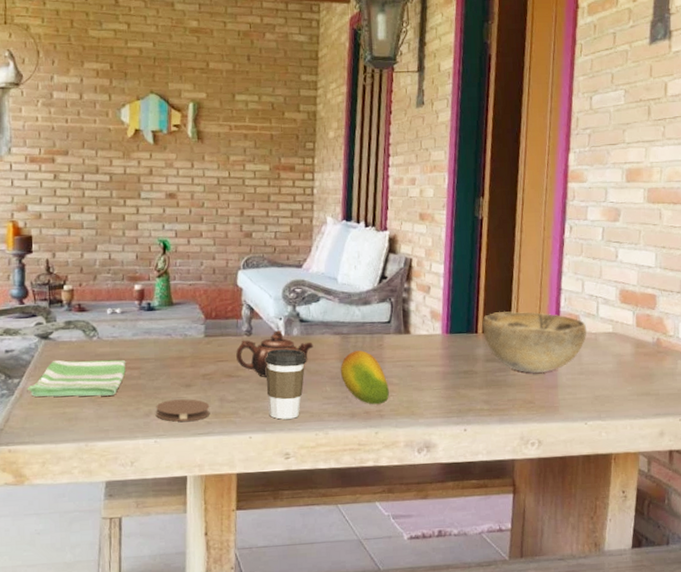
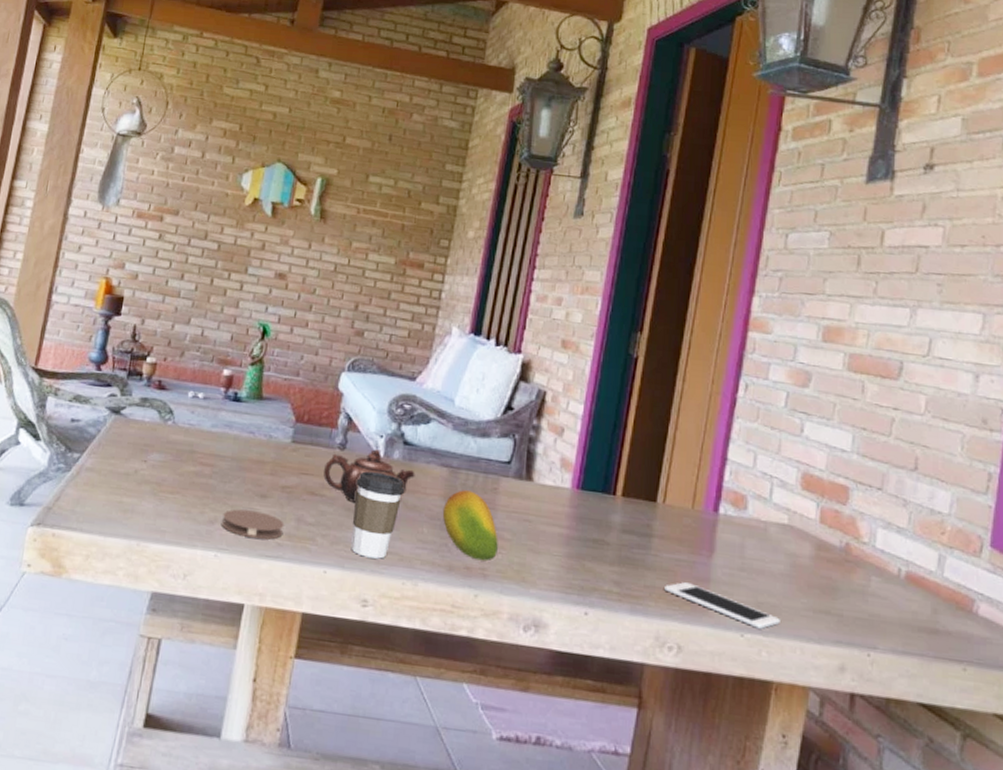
dish towel: present [27,359,126,397] -> none [85,439,199,492]
decorative bowl: present [482,311,587,374] -> none [622,473,755,561]
cell phone: none [523,391,613,416] -> present [664,582,780,629]

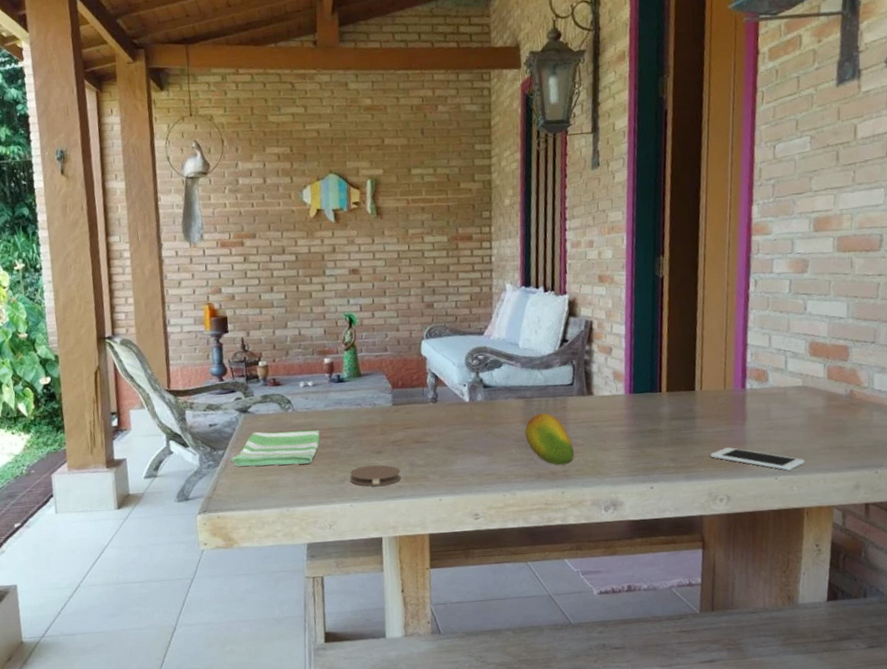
dish towel: none [85,439,199,492] -> present [230,429,320,467]
teapot: present [323,449,415,503] -> none [423,396,498,442]
coffee cup: present [351,471,404,559] -> none [451,414,491,482]

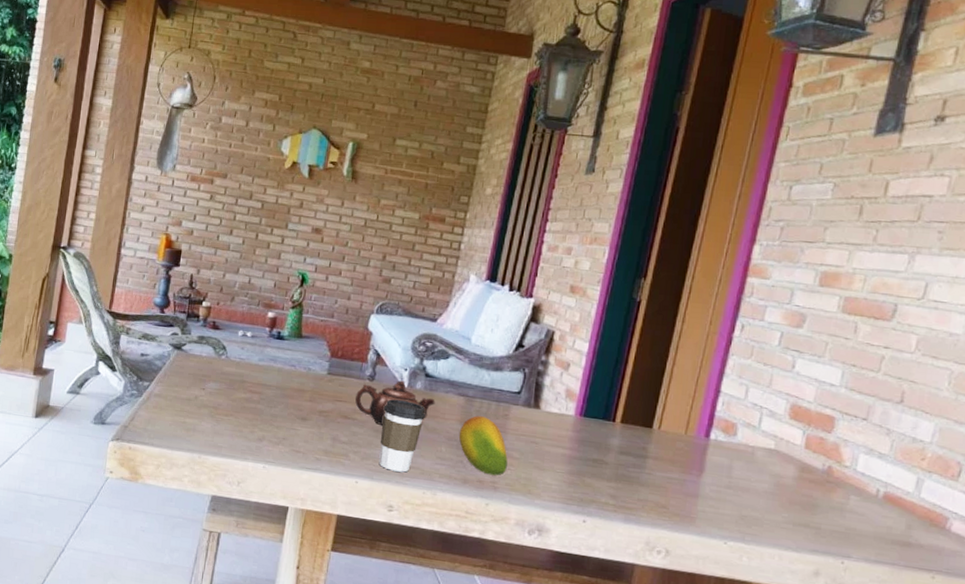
dish towel: present [230,429,320,467] -> none [154,370,249,415]
coaster: present [350,464,401,487] -> none [269,429,322,455]
teapot: none [423,396,498,442] -> present [355,380,435,425]
coffee cup: none [451,414,491,482] -> present [379,399,425,473]
cell phone: present [711,447,805,471] -> none [656,497,762,538]

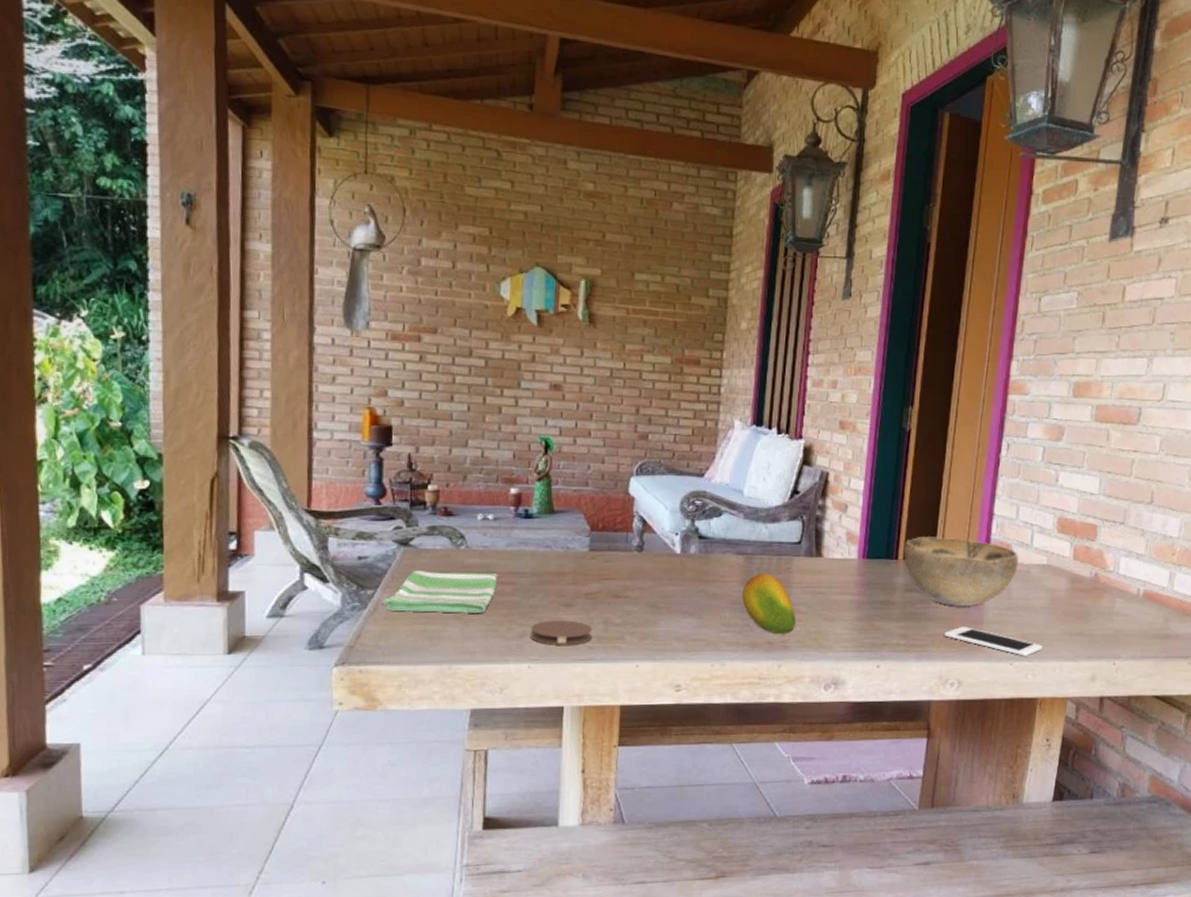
dish towel: none [154,370,249,415] -> present [382,570,498,613]
coaster: none [269,429,322,455] -> present [531,620,593,645]
teapot: present [355,380,435,425] -> none [625,547,713,599]
coffee cup: present [379,399,425,473] -> none [657,567,703,647]
decorative bowl: none [620,403,744,479] -> present [903,537,1019,607]
cell phone: none [656,497,762,538] -> present [945,627,1042,656]

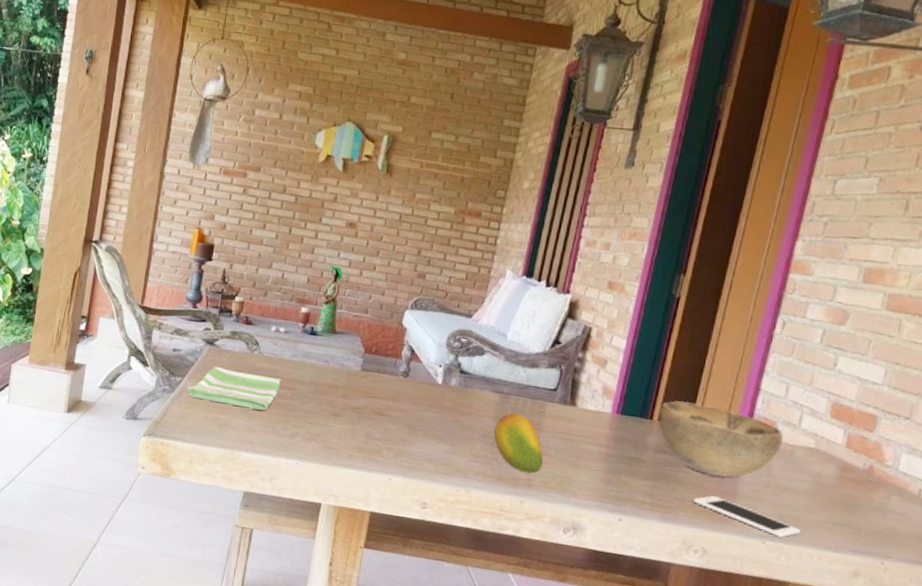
coaster: present [531,620,593,645] -> none [302,425,355,451]

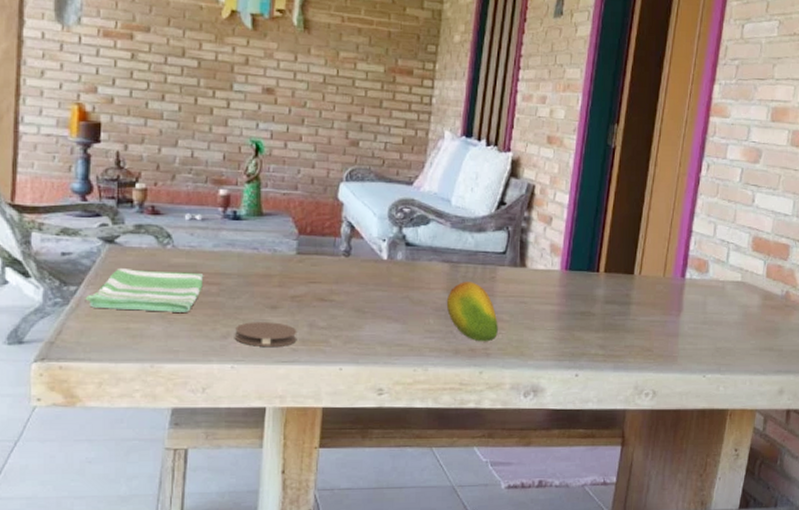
coaster: none [302,425,355,451] -> present [235,322,297,346]
decorative bowl: present [658,401,784,478] -> none [604,251,715,320]
cell phone: present [693,495,801,538] -> none [641,339,734,369]

